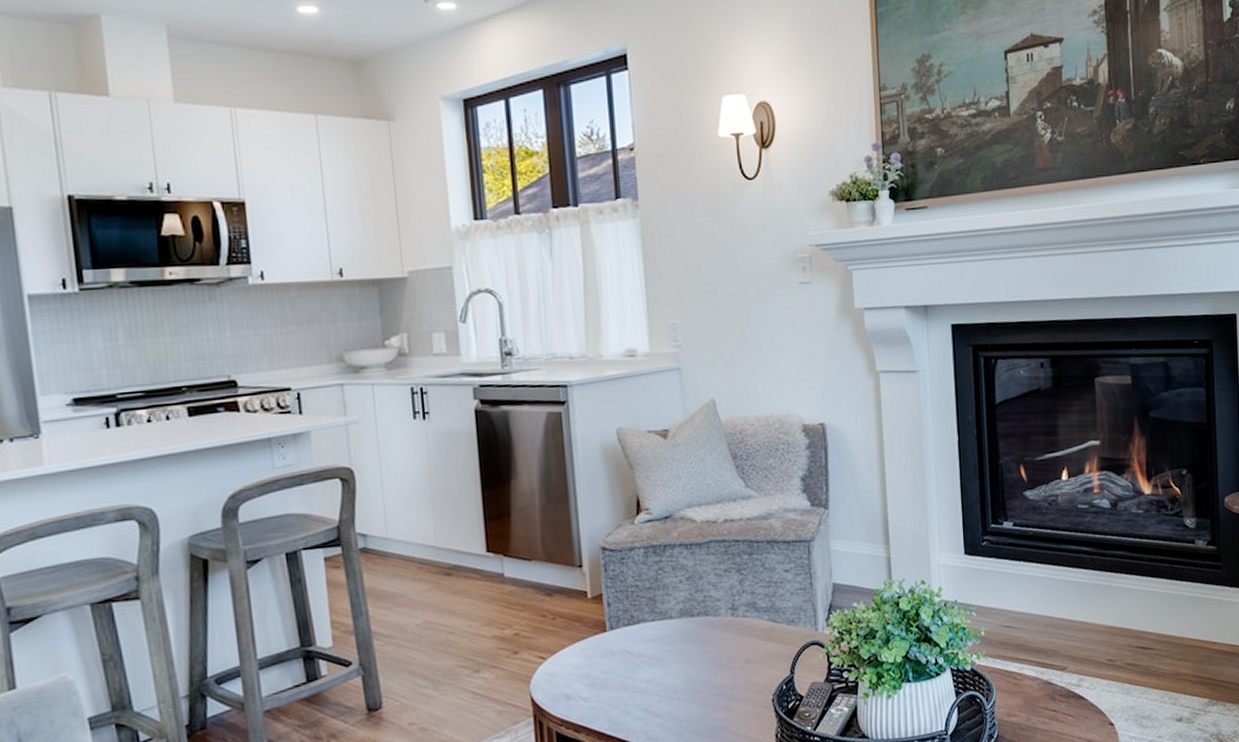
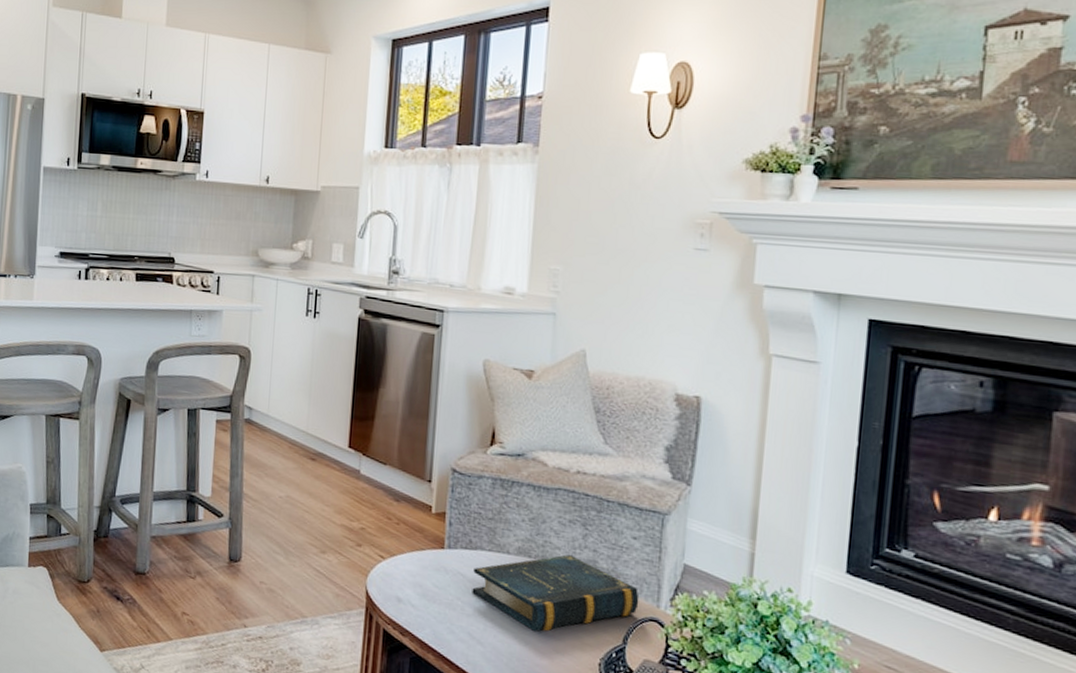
book: none [639,603,799,687] -> present [472,554,639,632]

